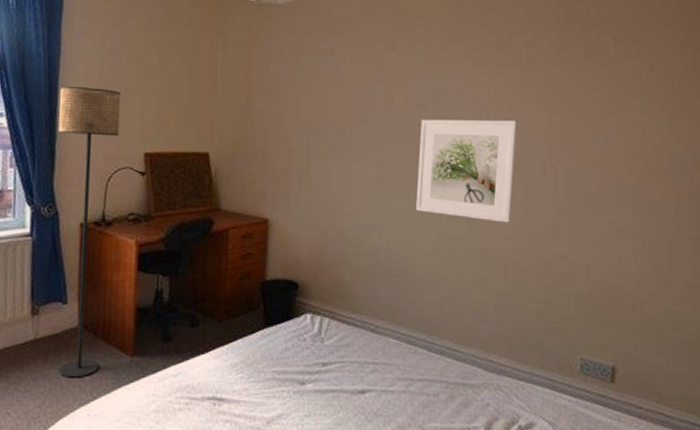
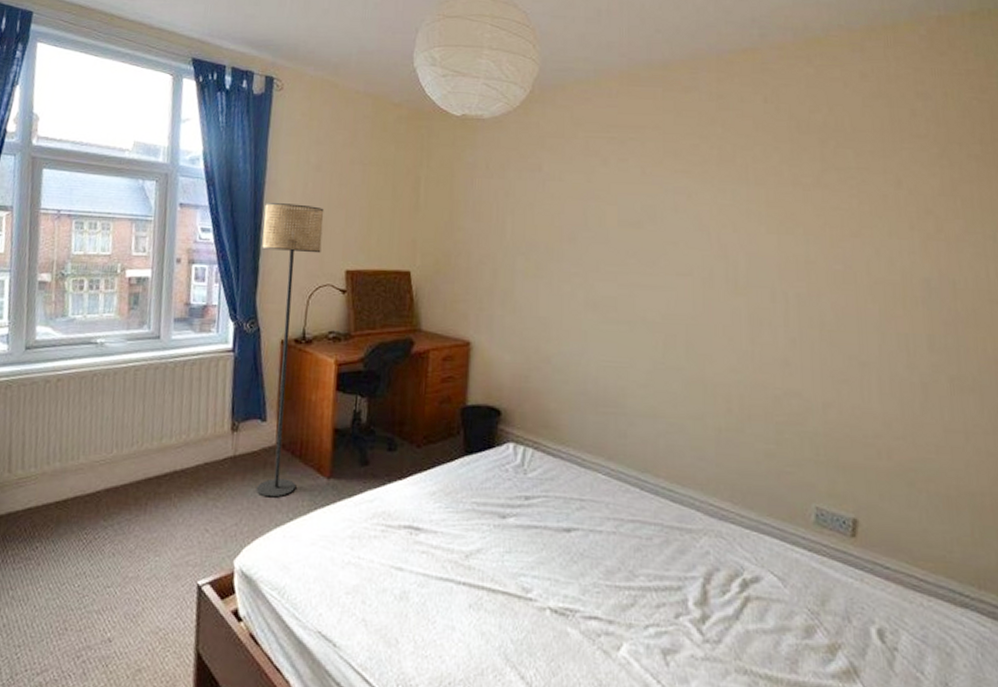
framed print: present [415,119,517,223] -> none [627,239,742,353]

